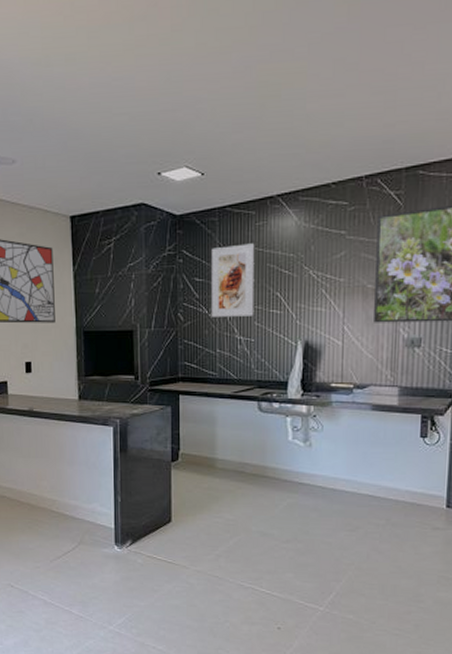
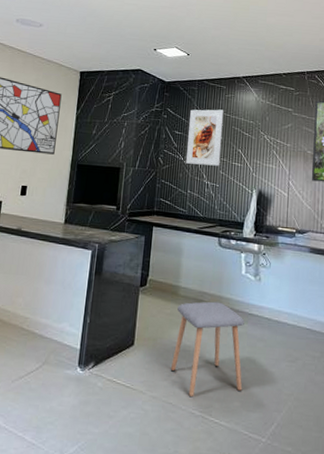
stool: none [213,472,296,570] -> present [170,301,244,398]

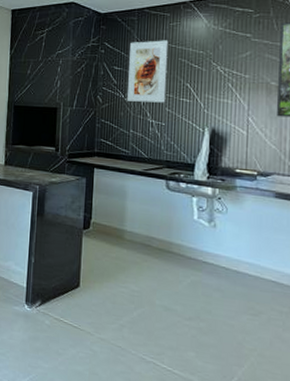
stool: present [170,301,244,398] -> none [118,247,198,343]

